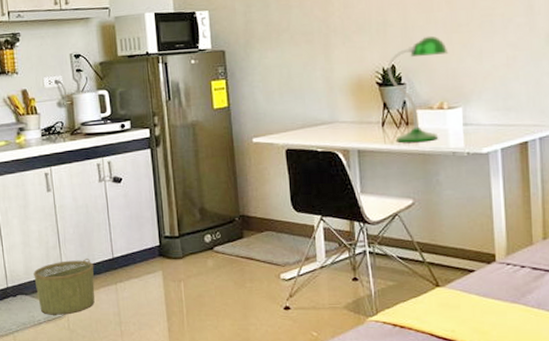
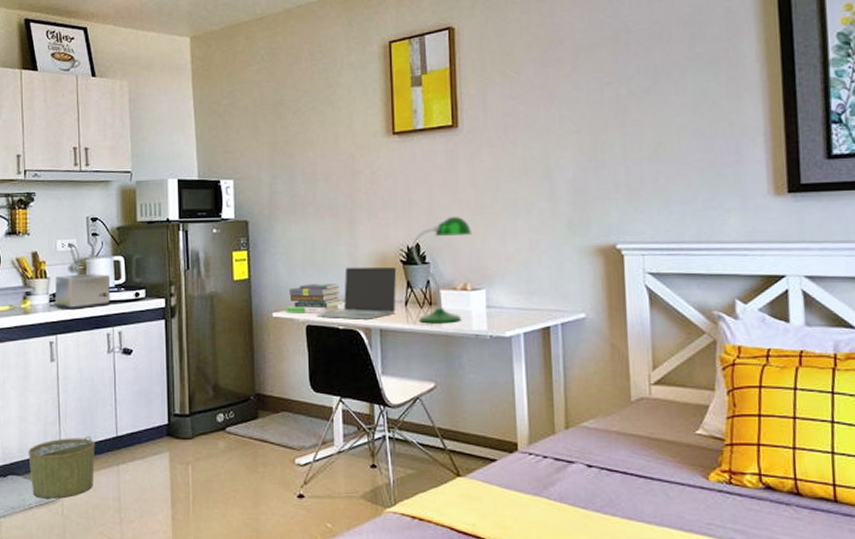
toaster: none [45,107,98,144] -> present [55,273,110,311]
books: none [265,108,320,139] -> present [286,283,343,314]
laptop: none [296,89,373,142] -> present [317,266,397,319]

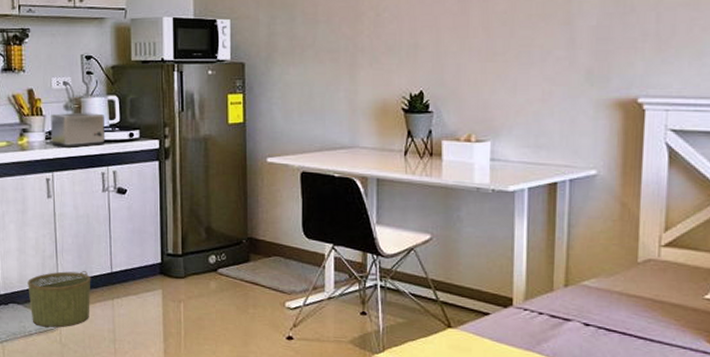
books: present [286,283,343,314] -> none [281,129,339,160]
laptop: present [317,266,397,319] -> none [312,114,398,168]
desk lamp: present [411,216,473,324] -> none [414,63,481,175]

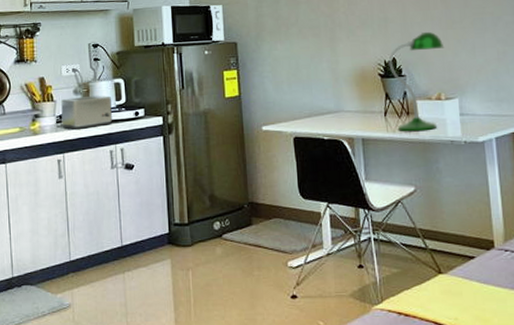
basket: present [28,271,91,328] -> none [40,247,102,306]
desk lamp: none [414,63,481,175] -> present [388,31,445,132]

